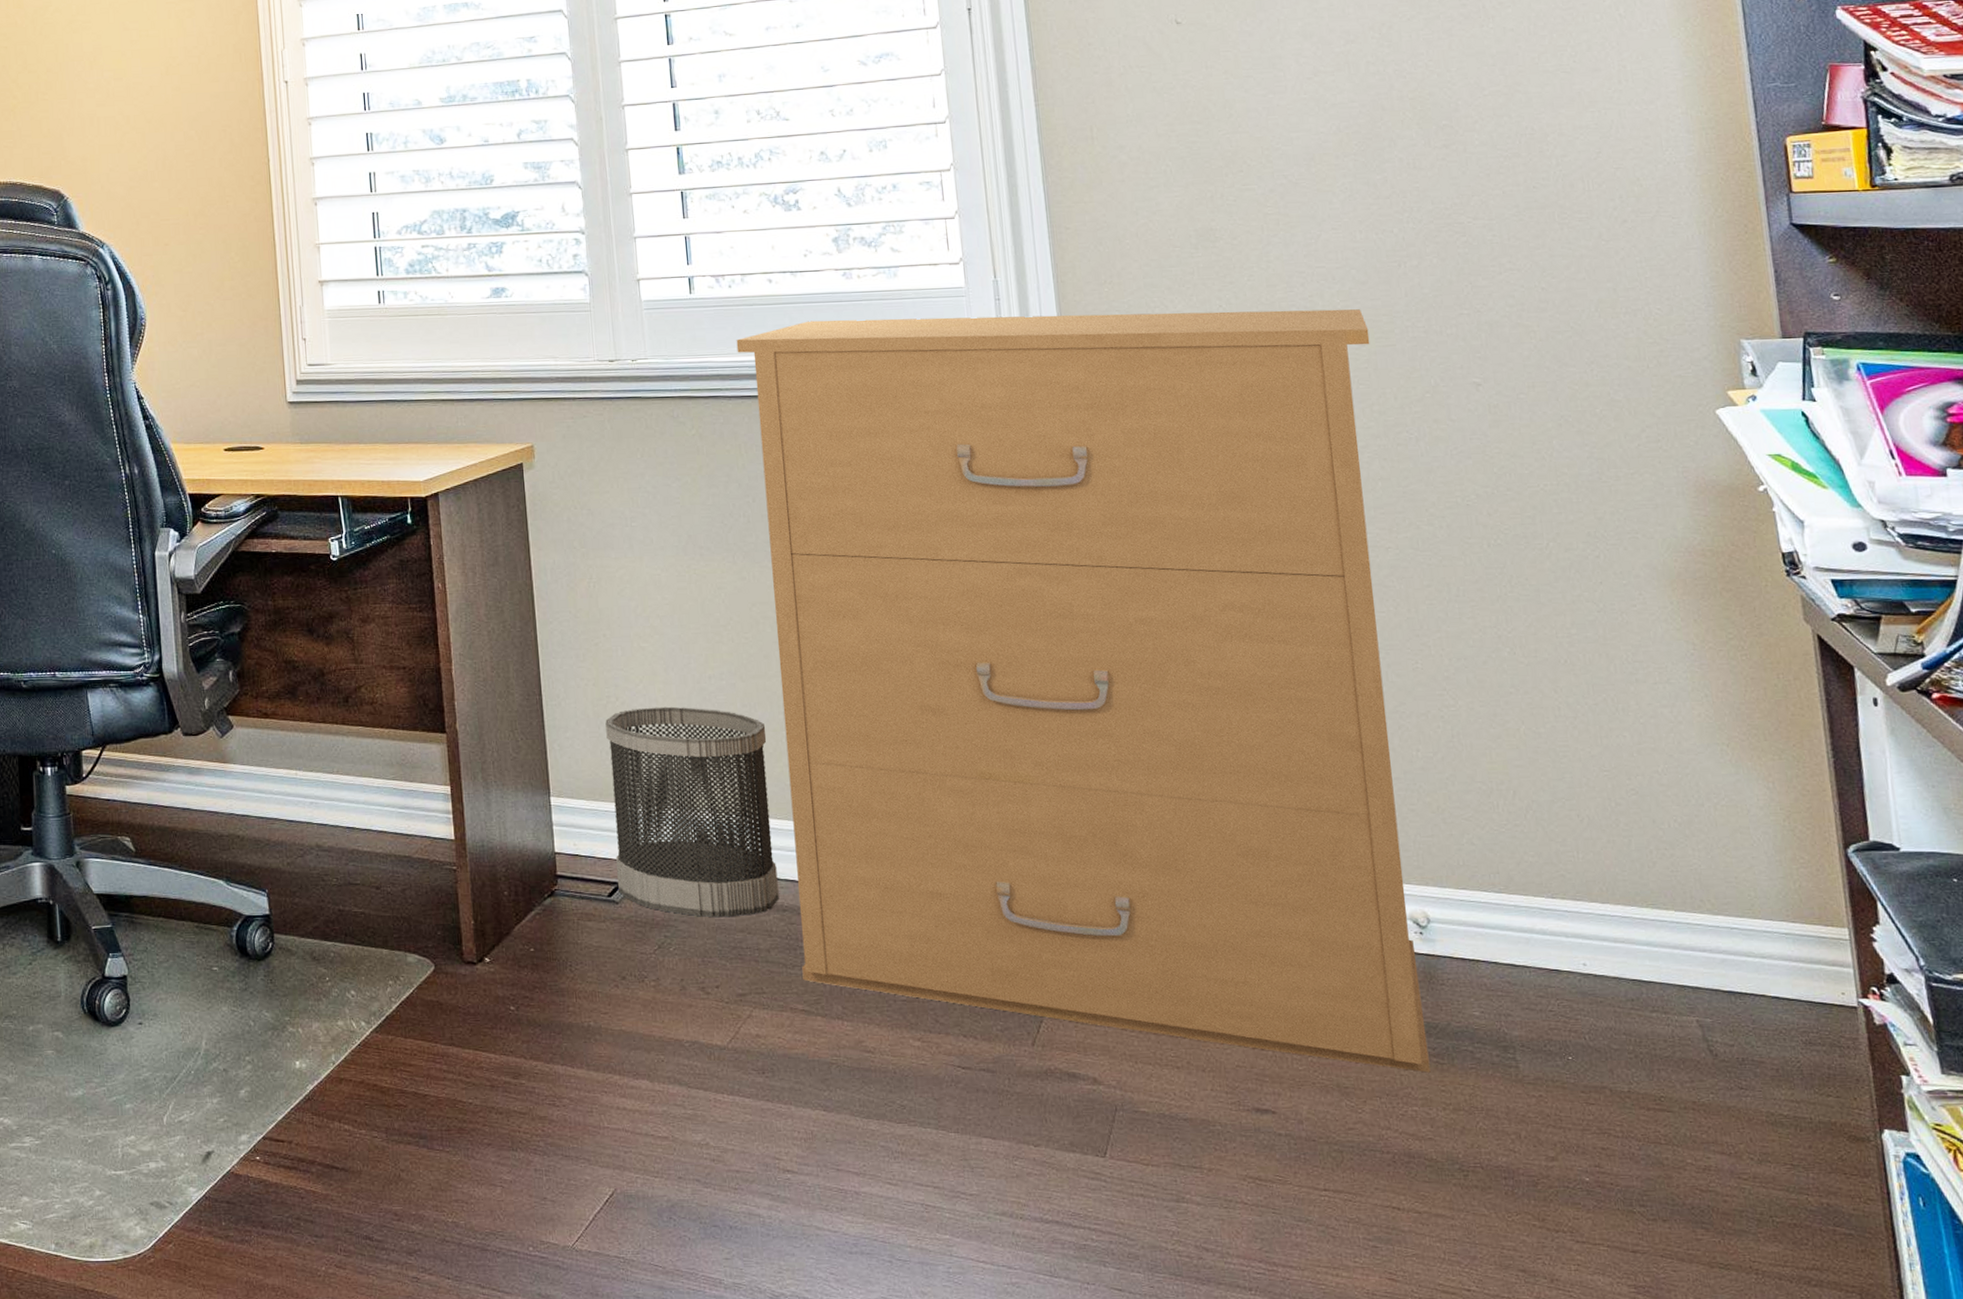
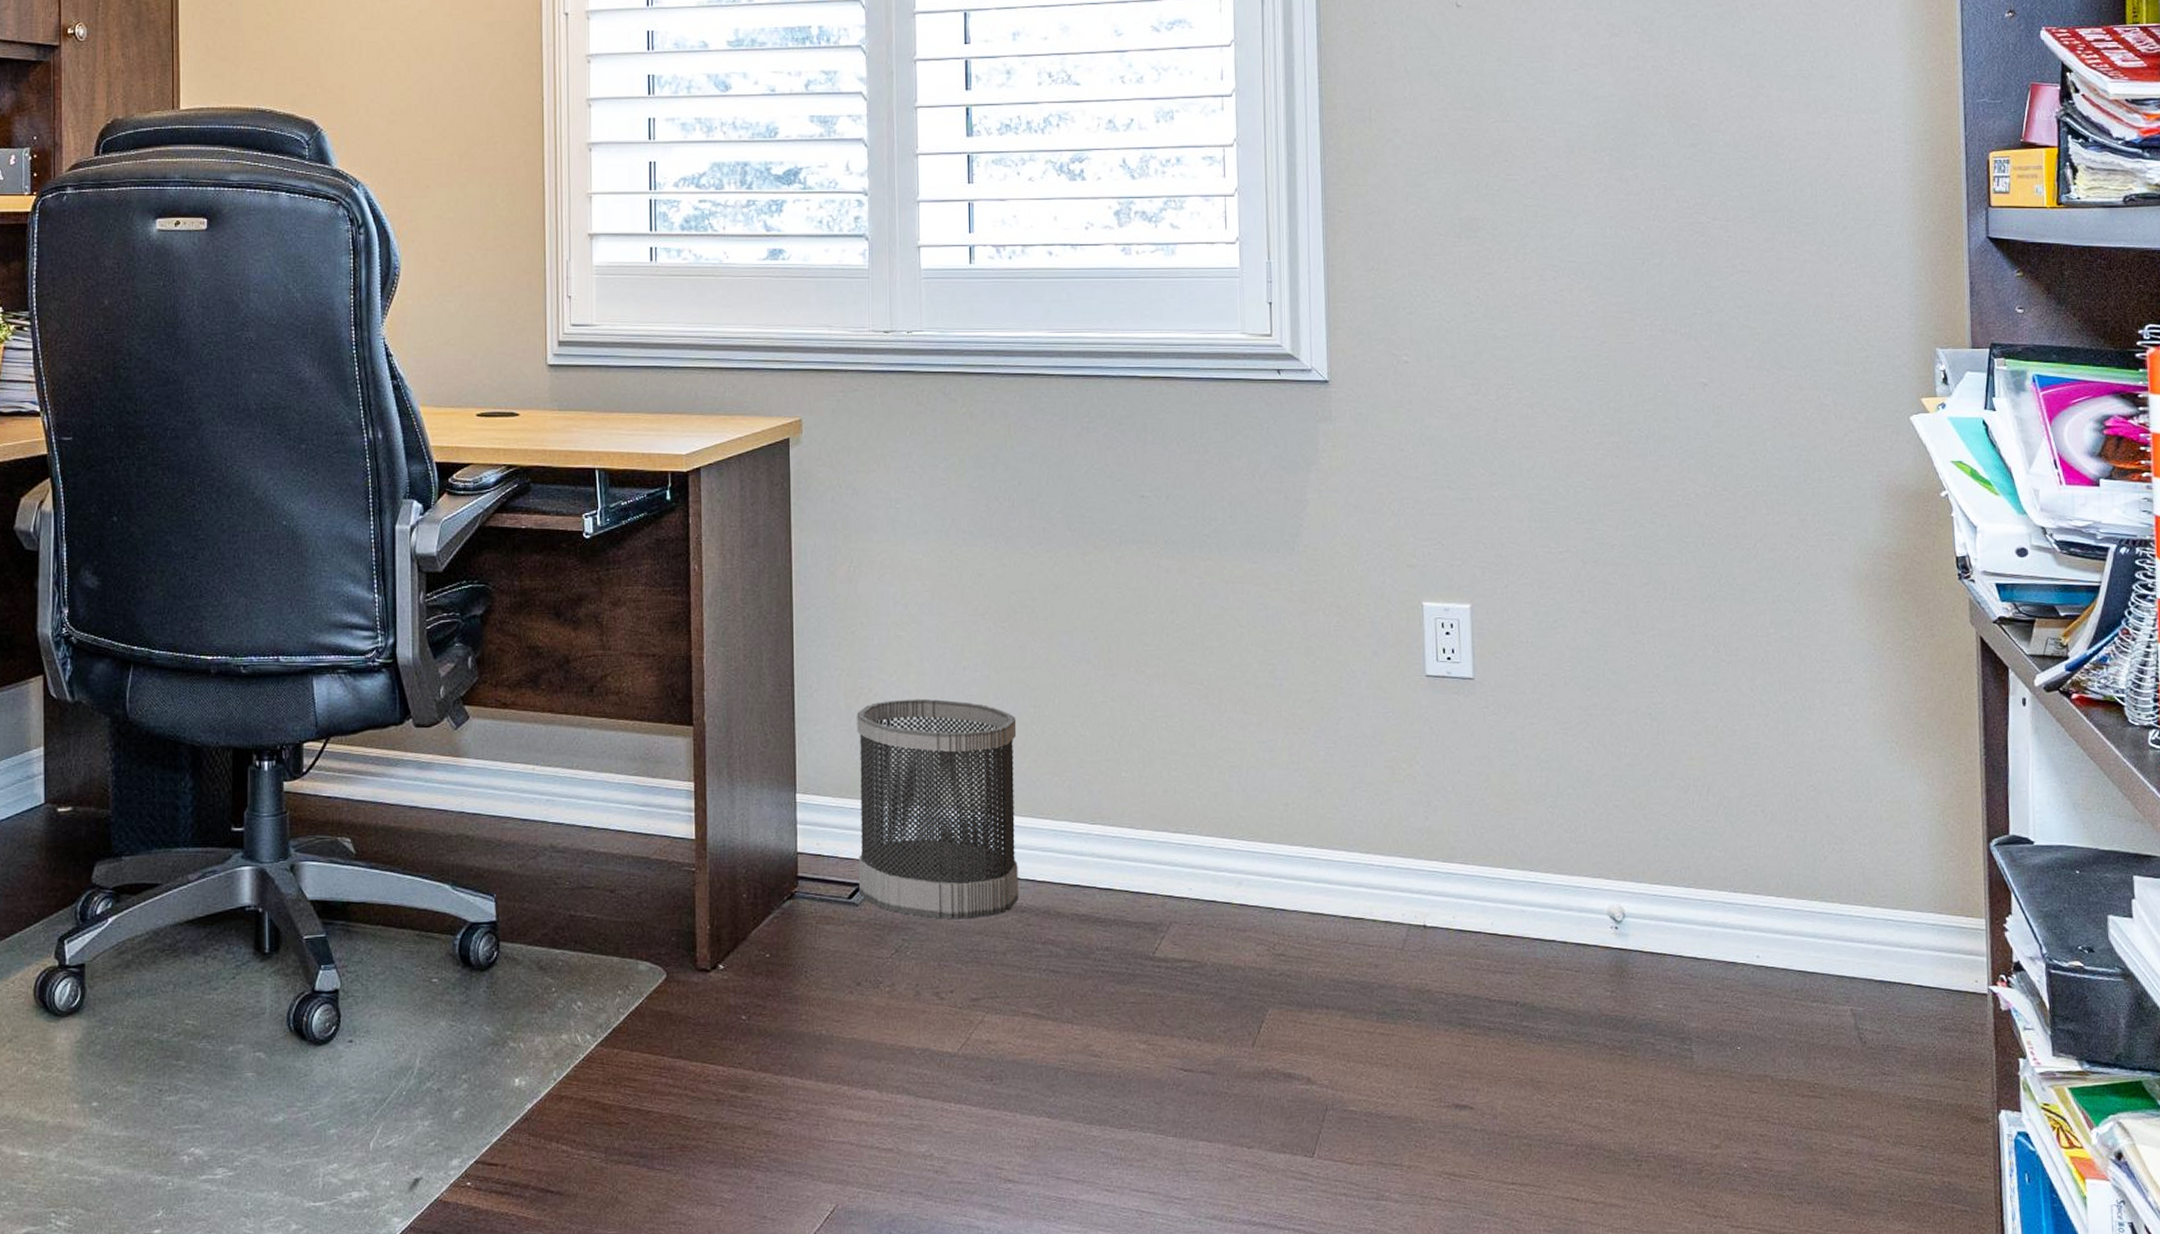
filing cabinet: present [736,309,1431,1073] -> none [1013,297,1615,1065]

